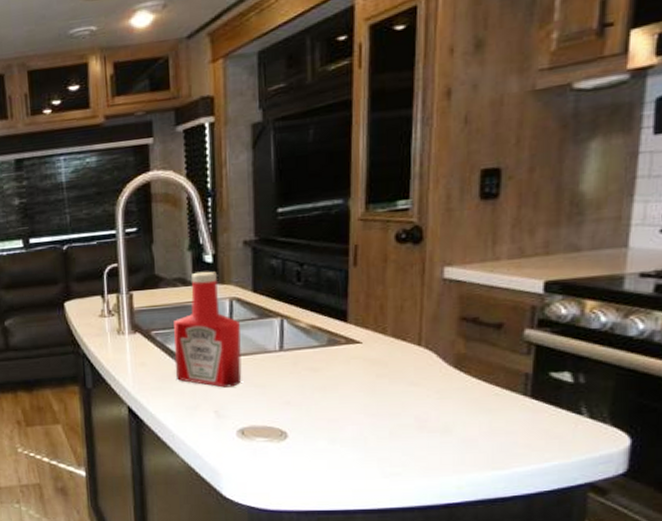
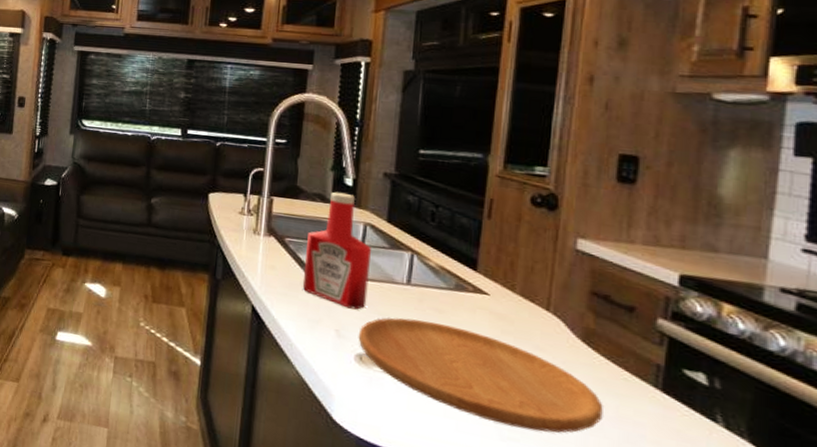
cutting board: none [237,381,477,463] -> present [358,317,603,433]

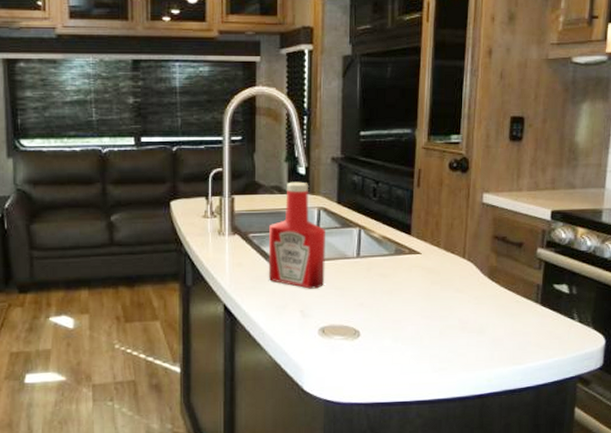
cutting board: present [358,317,603,433] -> none [320,286,503,359]

